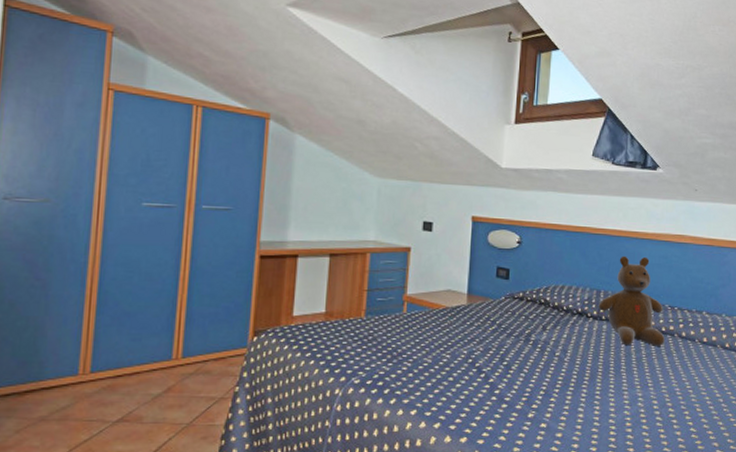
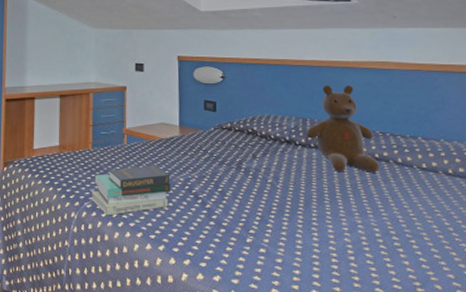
books: none [360,337,453,392] -> present [91,166,171,216]

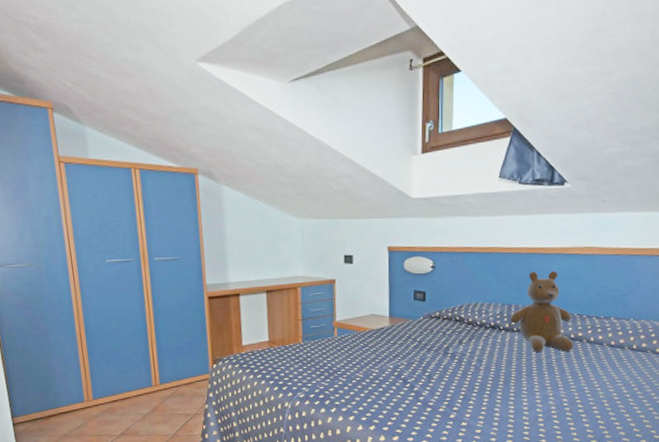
books: present [91,166,171,216] -> none [303,356,381,403]

